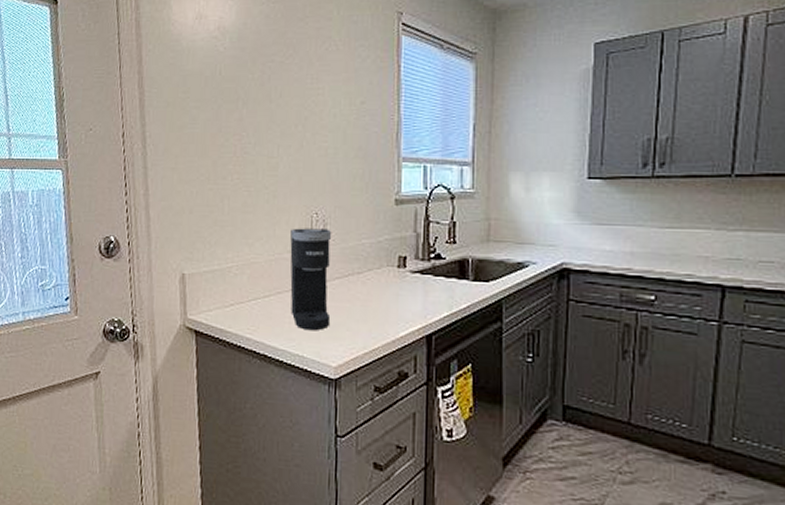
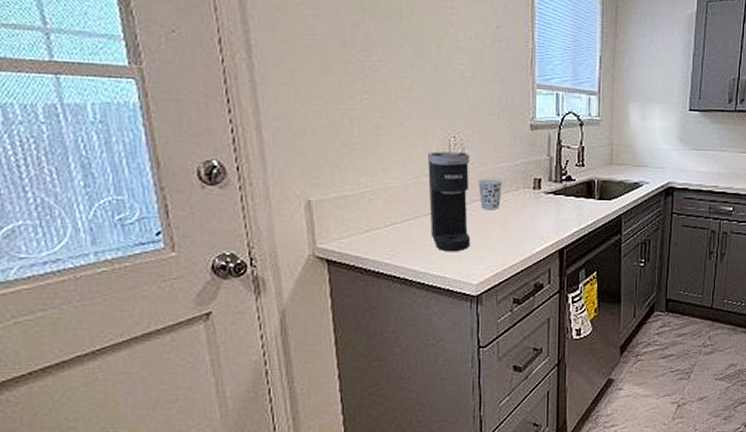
cup: none [339,256,364,289] -> present [478,179,502,210]

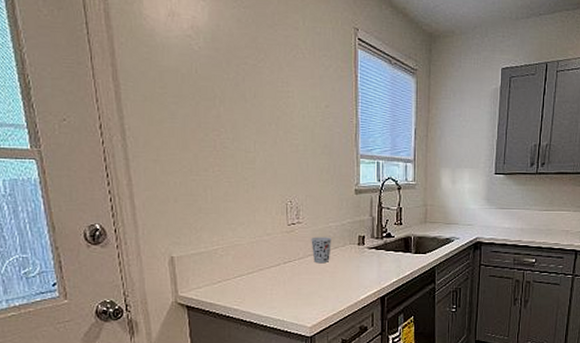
coffee maker: present [428,151,471,251] -> none [269,214,305,298]

